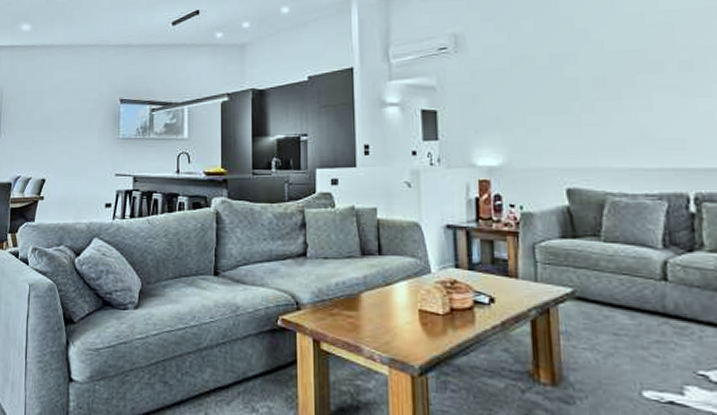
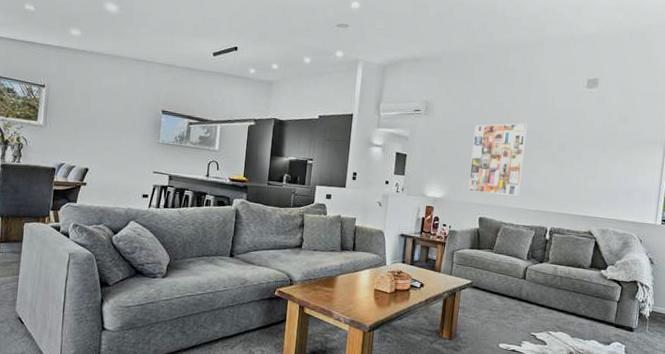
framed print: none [534,41,627,151] -> present [468,123,528,196]

